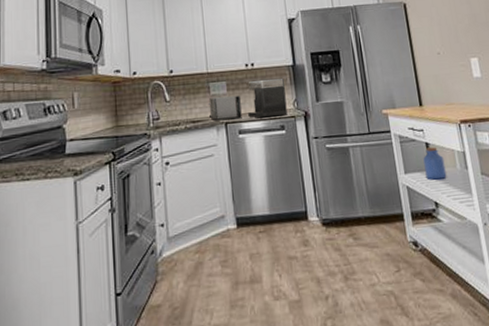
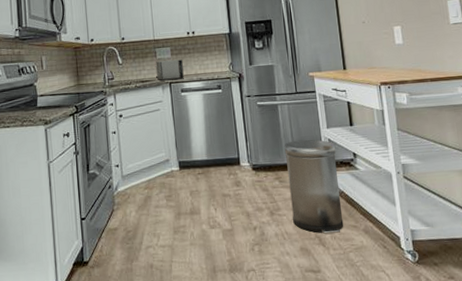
coffee maker: present [247,77,288,118] -> none [189,44,224,79]
pedal bin: none [357,187,429,301] -> present [284,139,344,234]
jar: present [423,147,447,180] -> none [344,105,366,134]

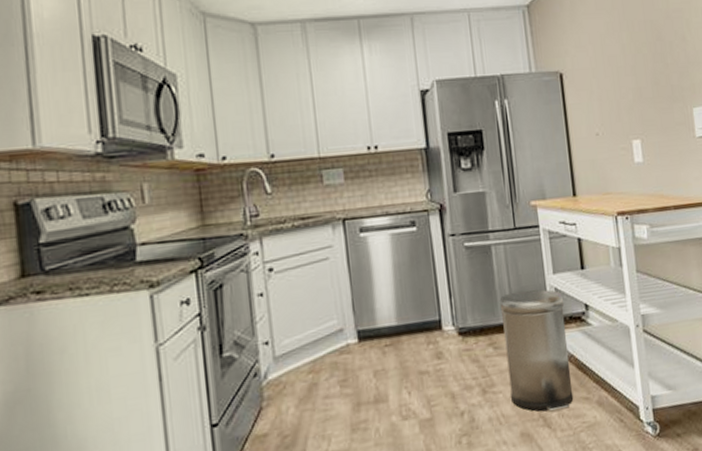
toaster: present [154,59,185,81] -> none [320,185,365,218]

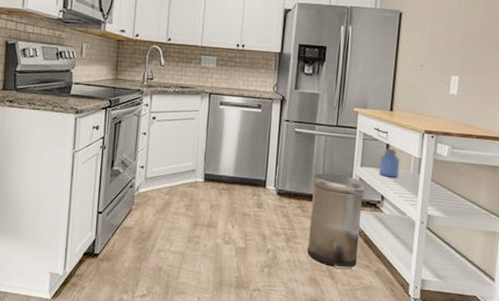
jar: none [574,242,599,280] -> present [379,148,400,178]

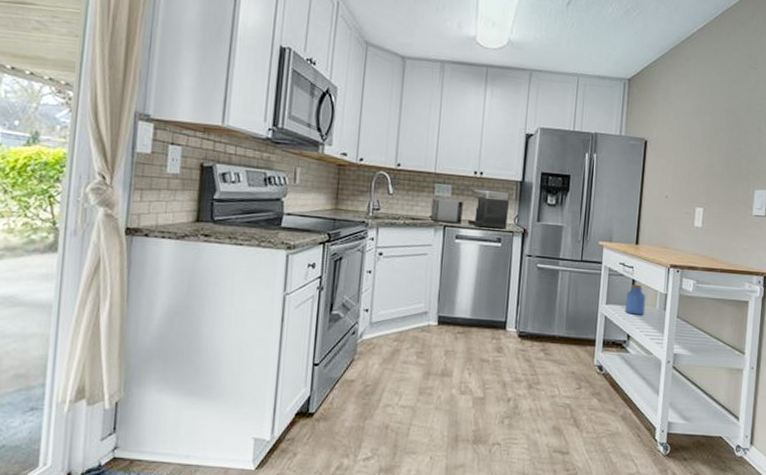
toaster: none [196,69,228,92] -> present [428,199,465,224]
coffee maker: none [231,60,269,97] -> present [468,189,510,229]
pedal bin: present [307,173,364,270] -> none [551,312,610,416]

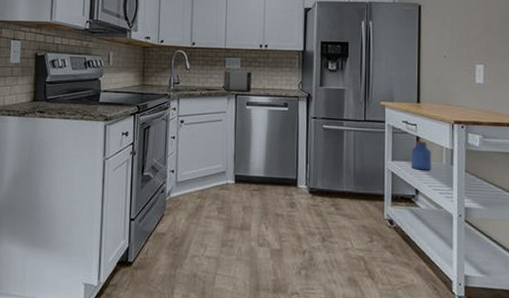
coffee maker: present [468,189,510,229] -> none [257,60,293,95]

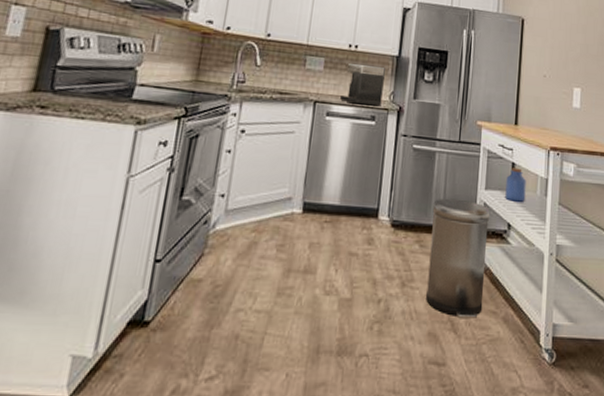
toaster: present [222,71,253,92] -> none [298,72,337,100]
coffee maker: none [257,60,293,95] -> present [340,63,385,107]
pedal bin: none [344,169,397,268] -> present [426,198,490,318]

